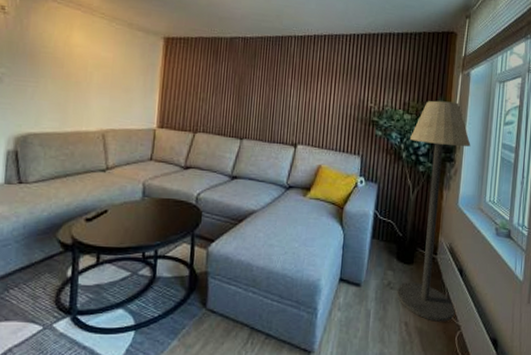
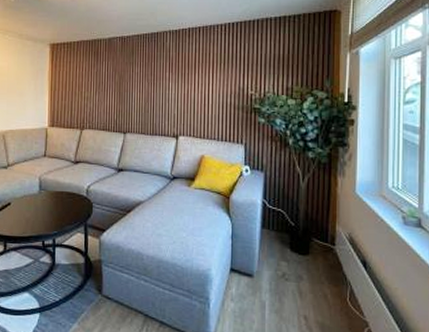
floor lamp: present [397,100,471,322] -> none [293,83,366,317]

